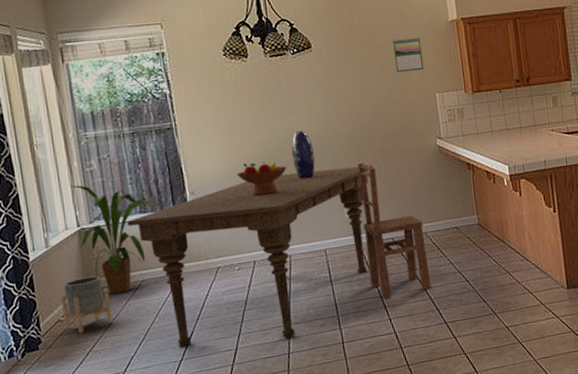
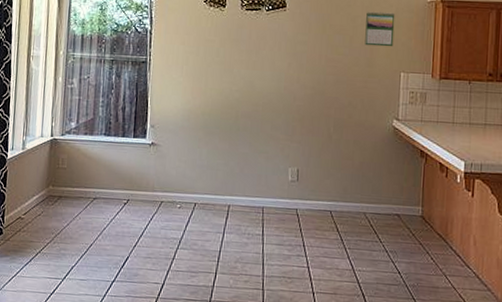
planter: present [60,275,114,333] -> none [23,183,65,234]
house plant: present [71,185,161,294] -> none [49,98,124,206]
dining table: present [127,164,374,347] -> none [92,124,325,286]
fruit bowl: present [237,162,287,196] -> none [195,107,242,142]
vase: present [291,131,316,180] -> none [248,86,271,134]
chair: present [357,163,432,298] -> none [300,129,364,272]

